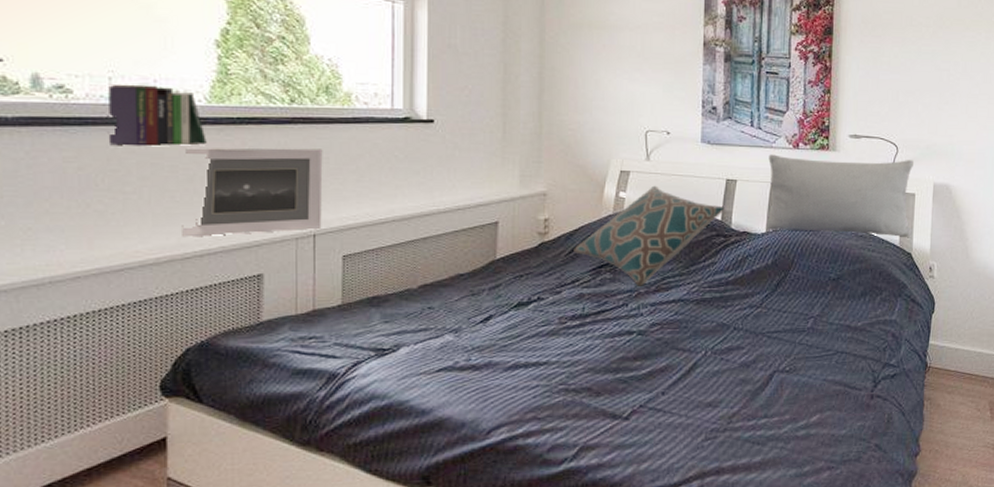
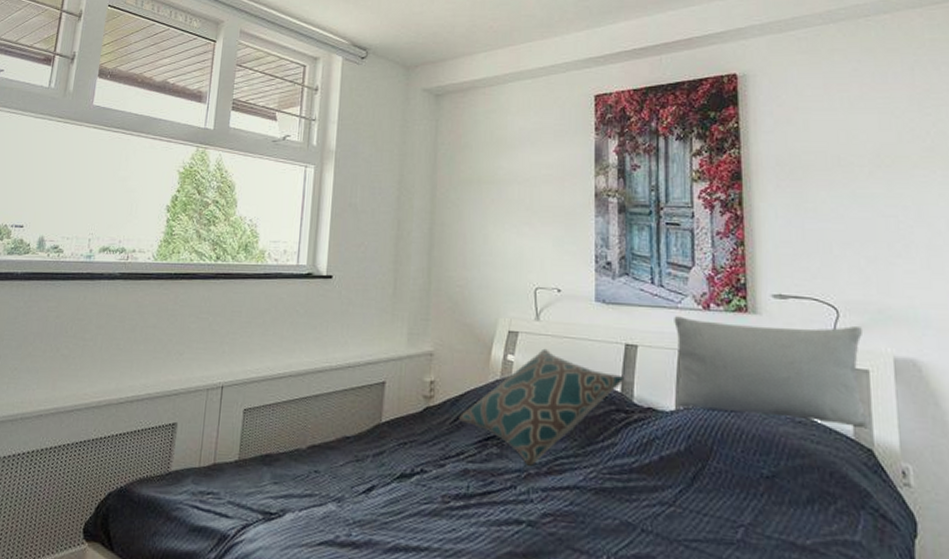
books: present [108,84,207,147] -> none [81,244,150,299]
picture frame: present [182,148,323,237] -> none [120,300,237,383]

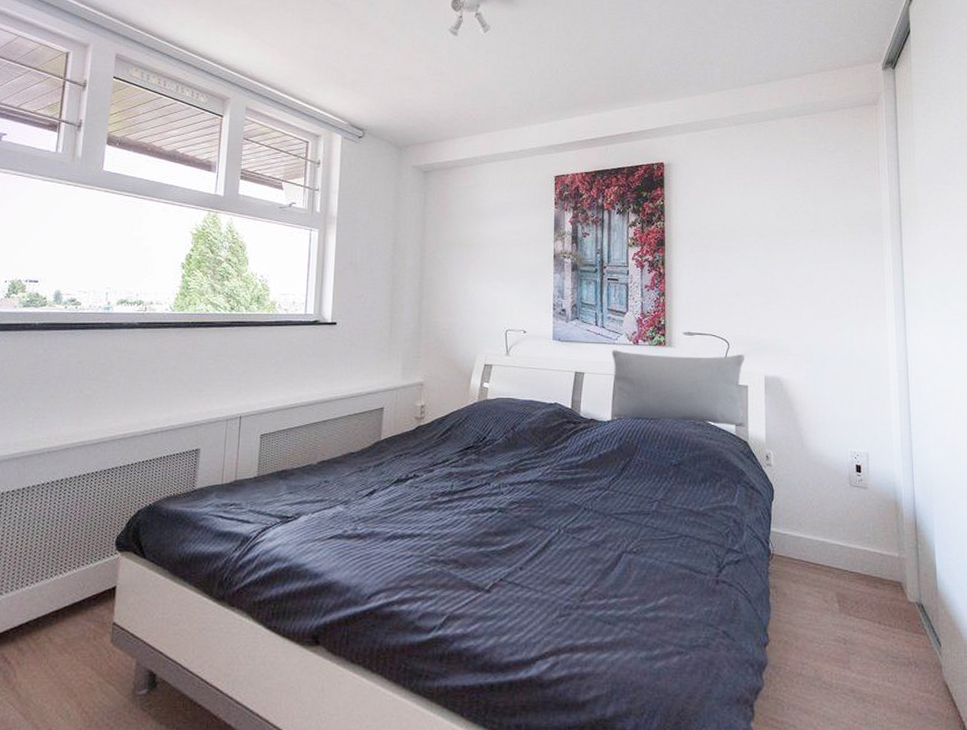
pillow: present [459,348,625,466] -> none [445,377,574,467]

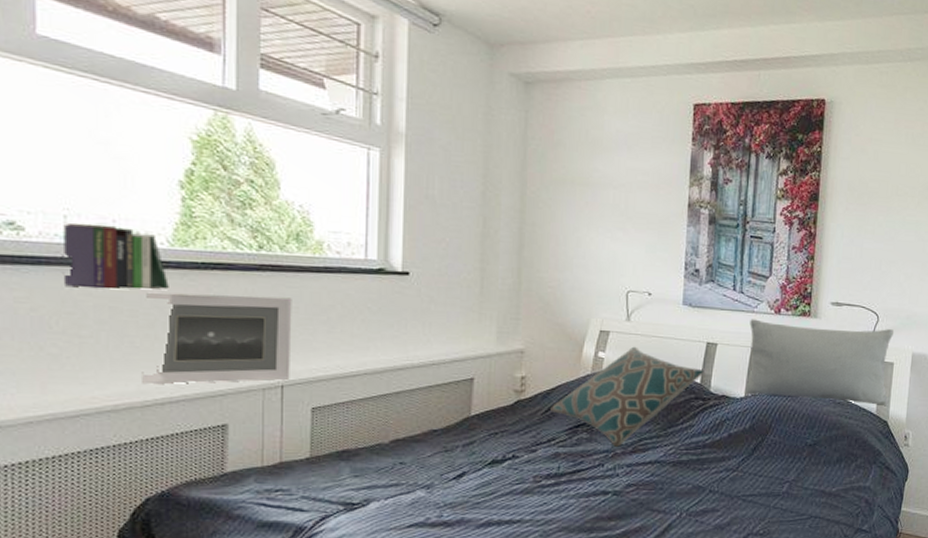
books: none [101,297,169,345] -> present [63,222,169,290]
picture frame: none [144,346,252,418] -> present [142,293,292,385]
pillow: none [445,377,574,467] -> present [550,346,704,447]

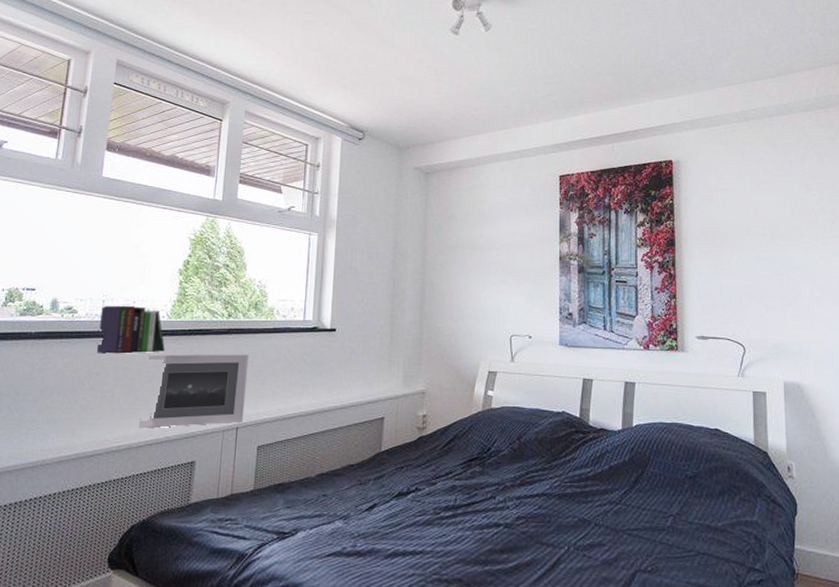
pillow: present [550,346,704,447] -> none [448,384,583,480]
pillow: present [745,319,894,407] -> none [621,355,766,437]

